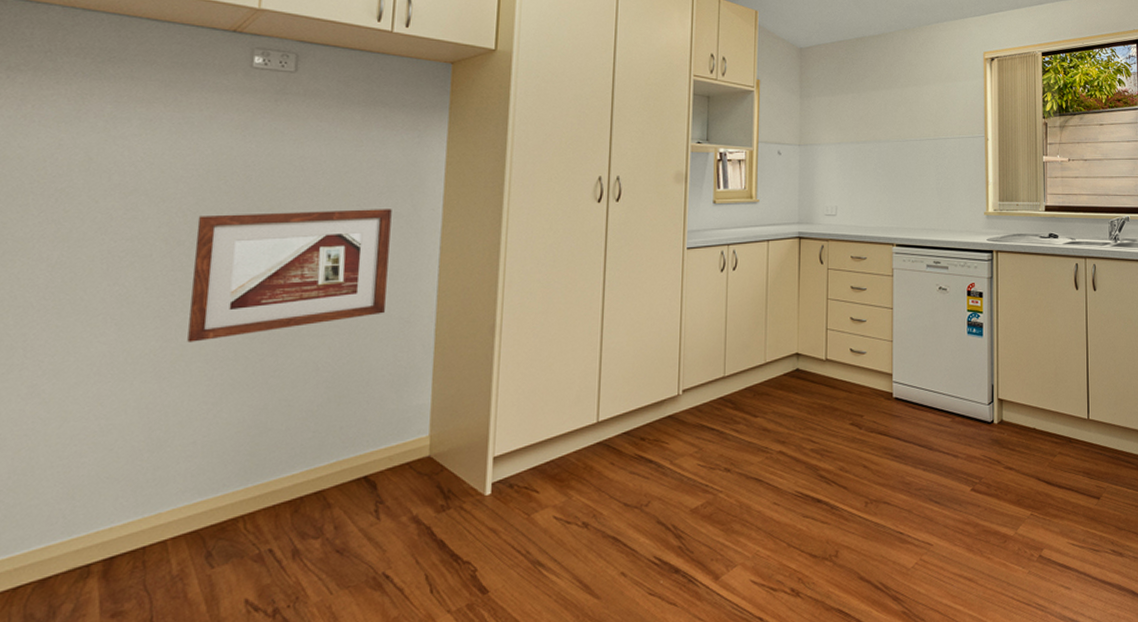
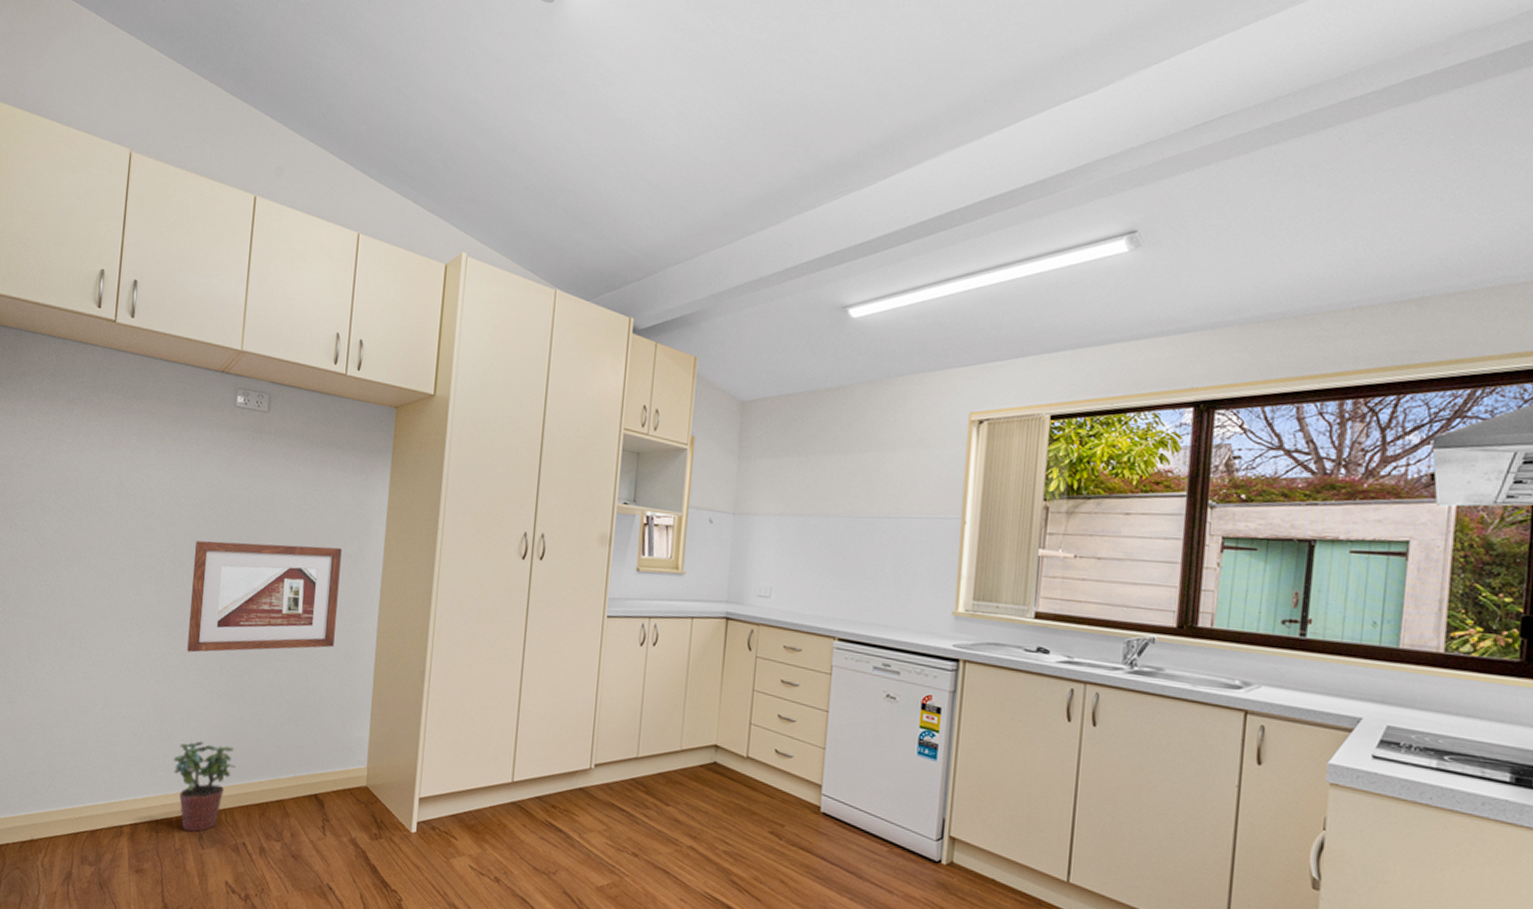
potted plant: none [167,441,258,552] -> present [173,741,236,832]

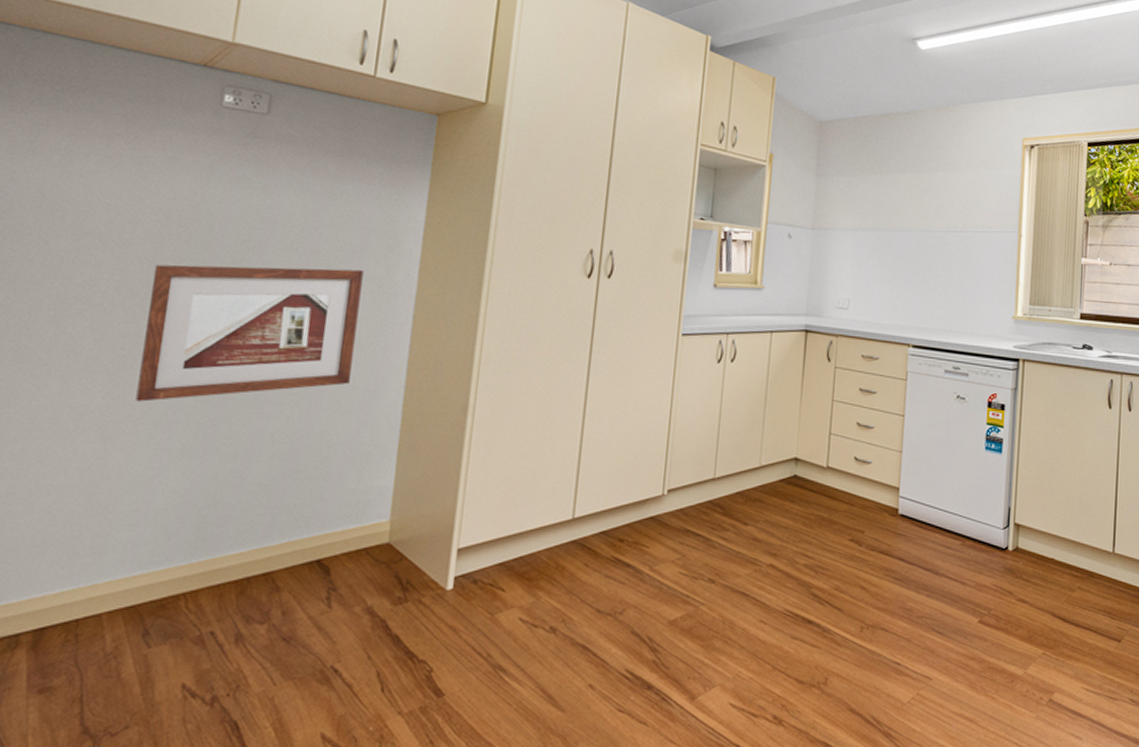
potted plant: present [173,741,236,832] -> none [107,511,204,629]

